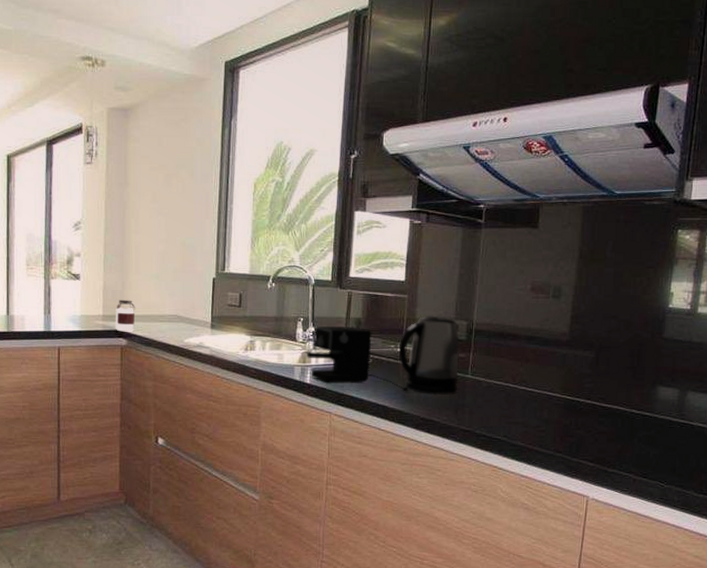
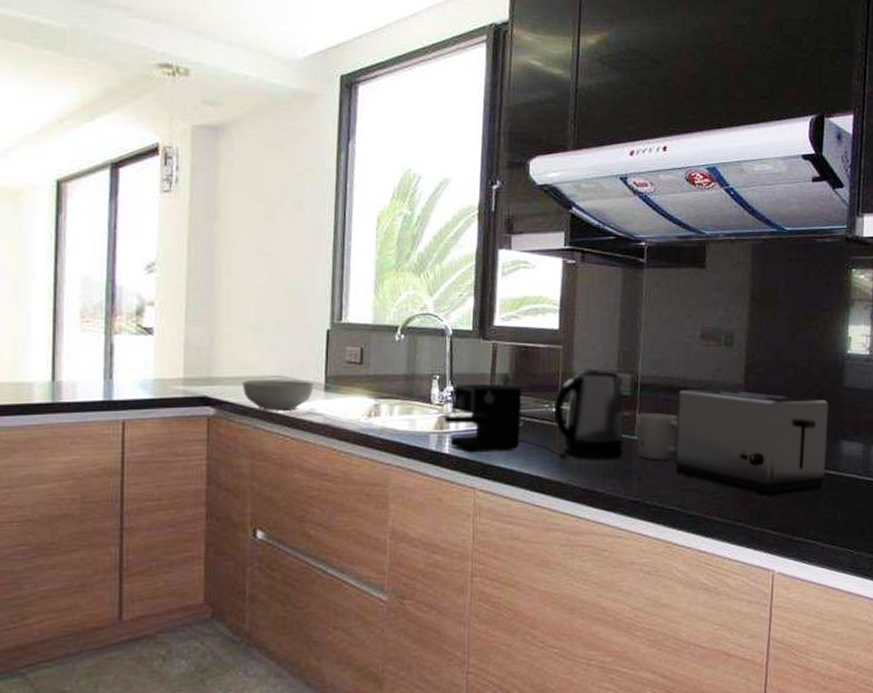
jar: present [115,300,135,332] -> none [200,359,227,399]
bowl: none [147,318,204,343] -> present [241,380,315,410]
mug: none [469,355,508,396] -> present [636,412,678,460]
toaster: none [503,336,648,432] -> present [675,389,829,497]

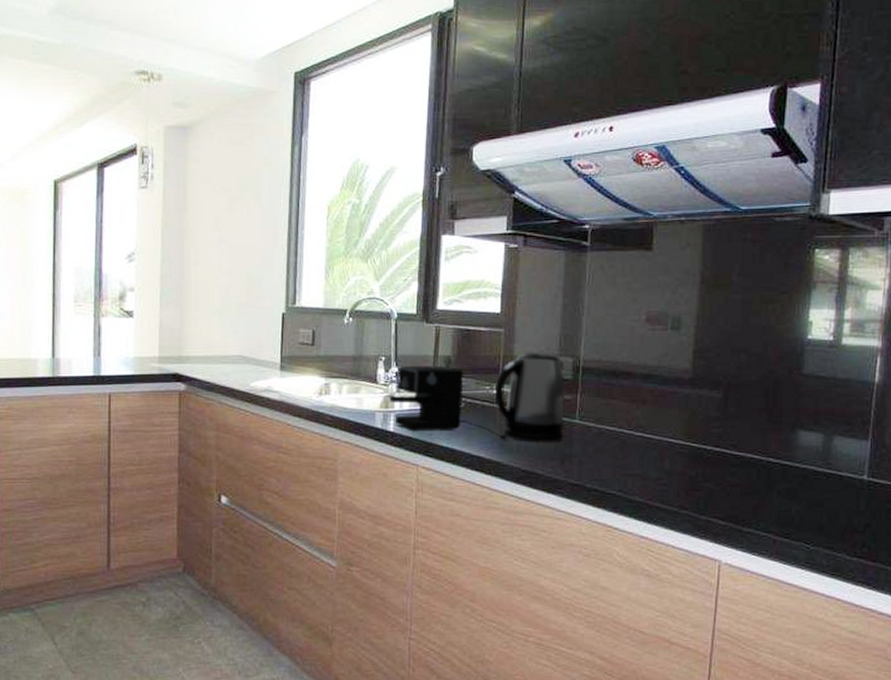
bowl: present [241,380,315,410] -> none [208,359,272,387]
mug: present [636,412,678,460] -> none [577,396,621,444]
toaster: present [675,389,829,497] -> none [617,374,785,485]

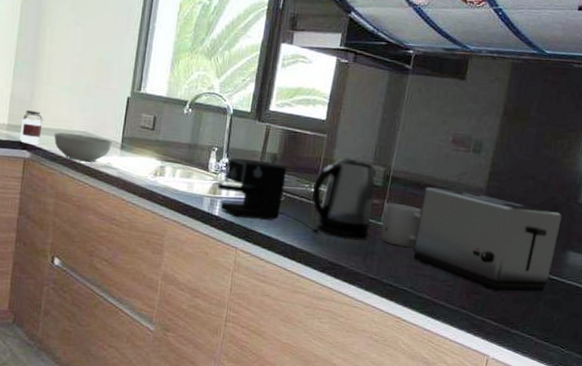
jar: none [172,339,195,375] -> present [19,110,43,145]
bowl: none [208,359,272,387] -> present [53,132,114,162]
mug: none [577,396,621,444] -> present [380,202,422,247]
toaster: none [617,374,785,485] -> present [413,187,562,292]

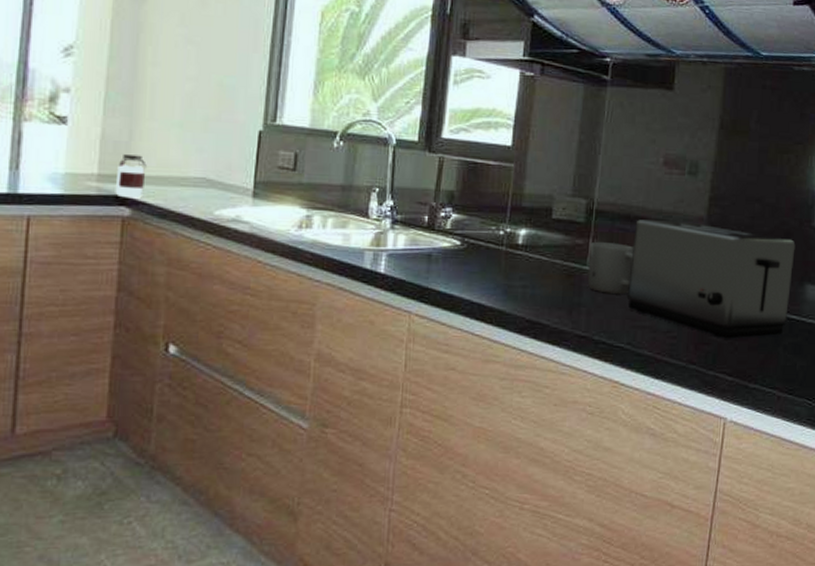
bowl: present [53,132,114,162] -> none [161,180,243,215]
coffee maker: present [217,158,320,234] -> none [380,199,513,287]
kettle: present [312,157,377,239] -> none [500,190,578,289]

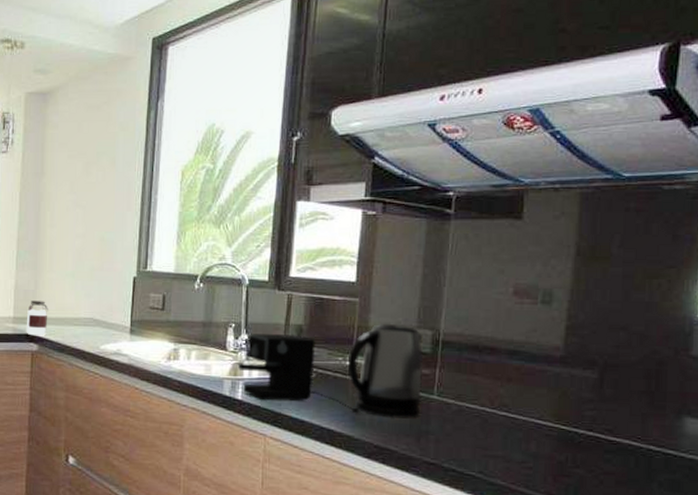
coffee maker: none [380,199,513,287] -> present [237,333,361,414]
kettle: none [500,190,578,289] -> present [347,323,423,417]
mug: present [587,241,634,294] -> none [435,371,484,423]
toaster: present [628,220,796,339] -> none [478,350,671,472]

